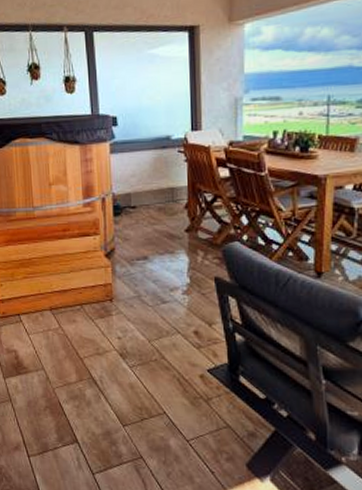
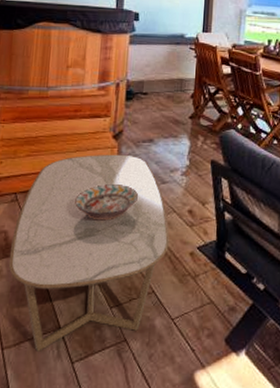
coffee table: none [22,273,176,461] -> present [8,154,170,352]
decorative bowl: none [75,305,139,341] -> present [75,184,139,221]

